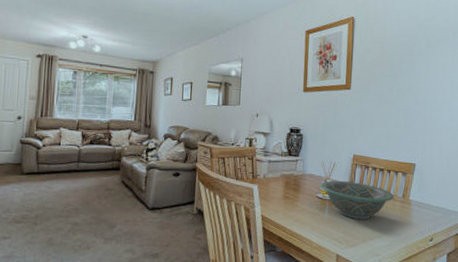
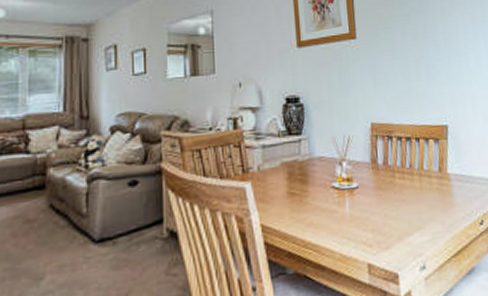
decorative bowl: present [321,181,394,220] -> none [335,159,429,211]

